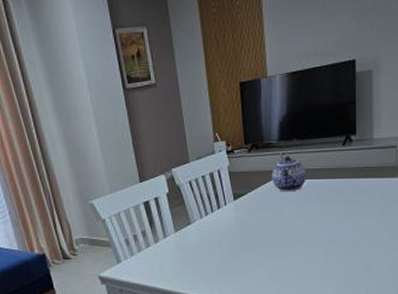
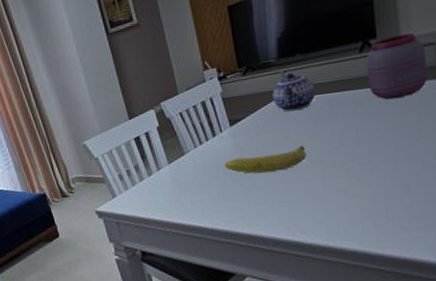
fruit: none [226,225,295,248] -> present [224,145,306,174]
jar: none [346,134,390,190] -> present [365,32,428,99]

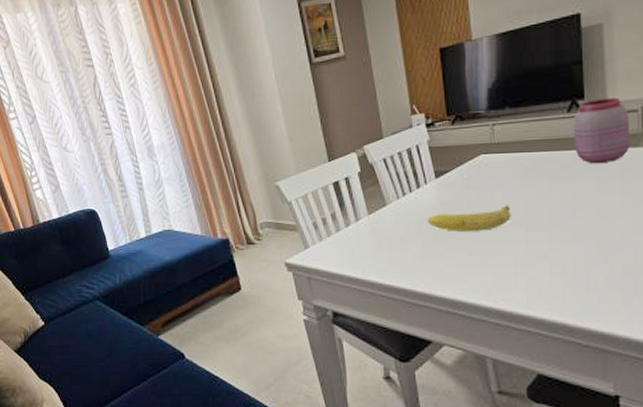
teapot: present [272,73,315,112] -> none [480,127,523,168]

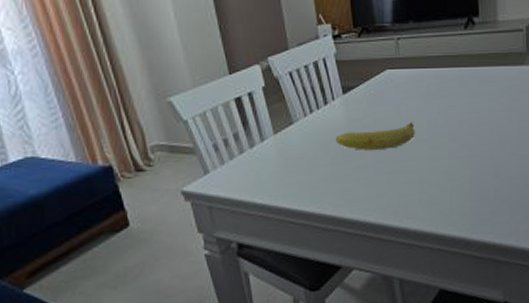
jar: present [573,97,631,163] -> none [469,16,517,80]

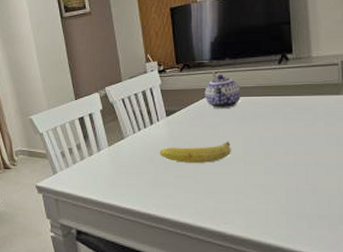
teapot: none [386,41,425,84] -> present [204,75,241,109]

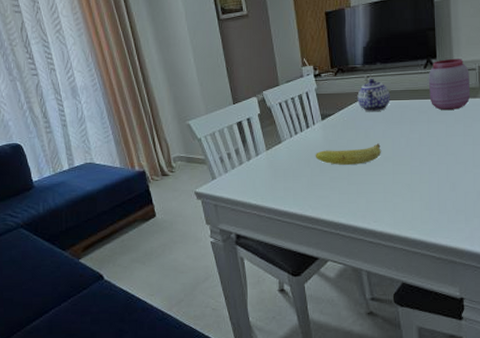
jar: none [283,53,333,107] -> present [428,58,471,110]

